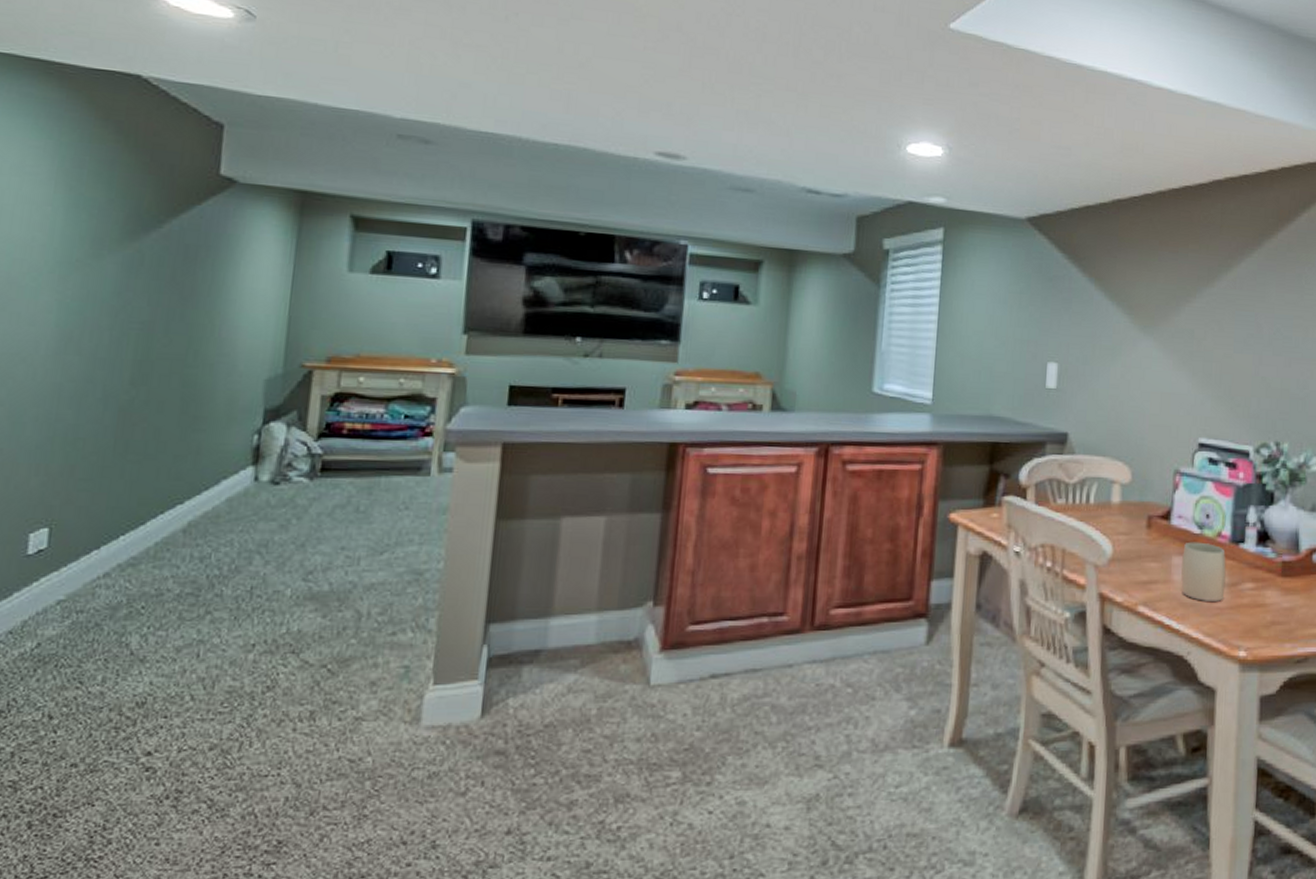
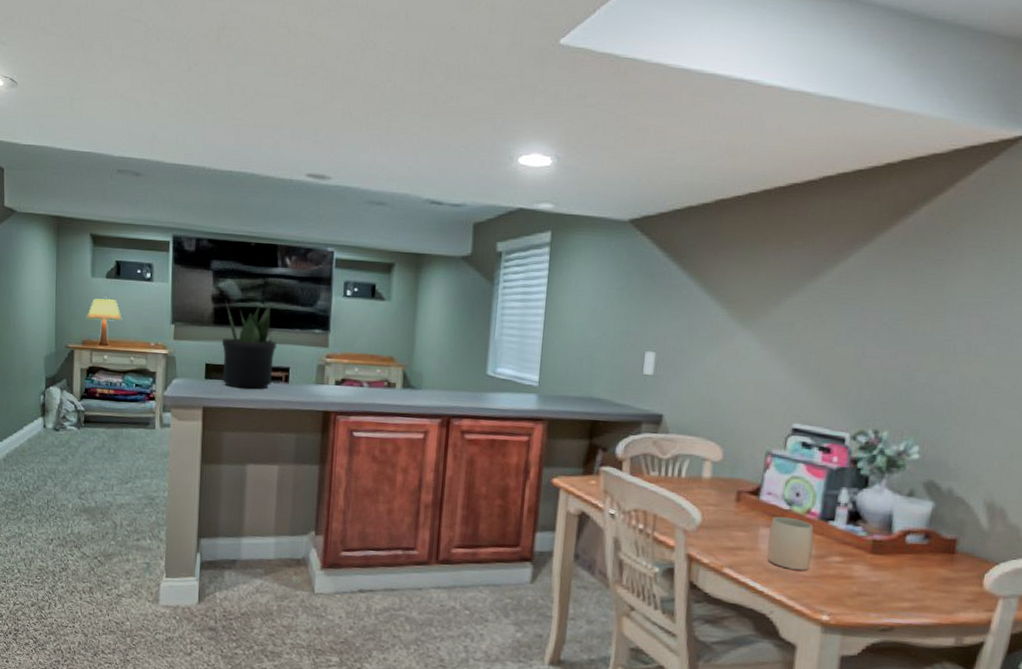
table lamp: none [337,300,390,365] -> present [87,298,121,347]
planter: none [533,302,610,417] -> present [221,299,277,389]

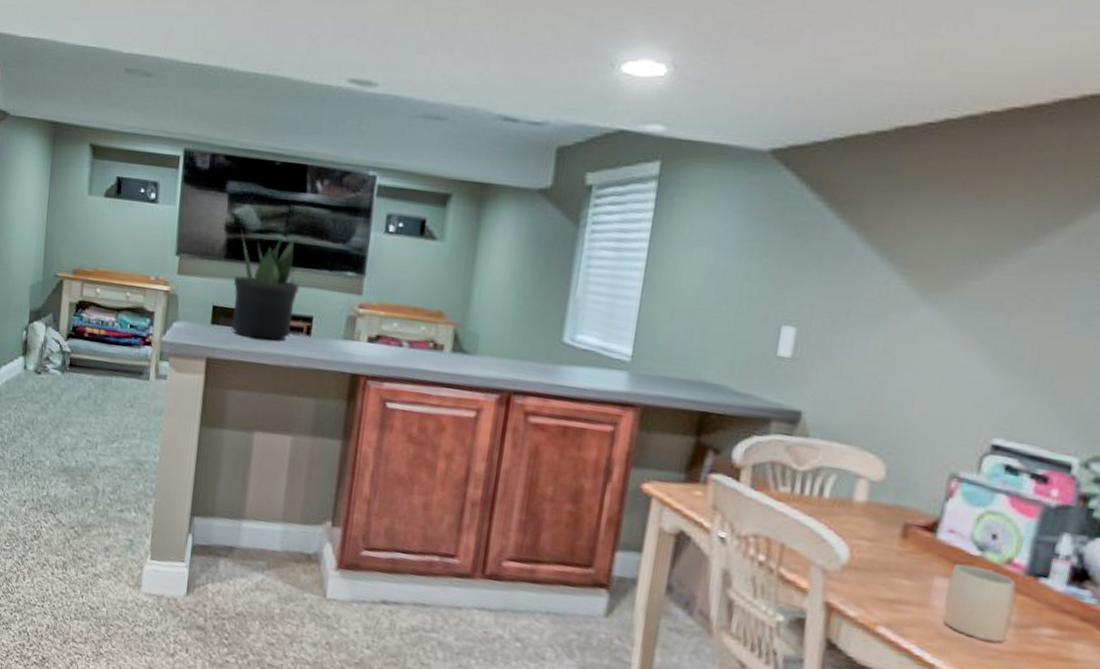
table lamp: present [87,298,121,347] -> none [80,220,119,279]

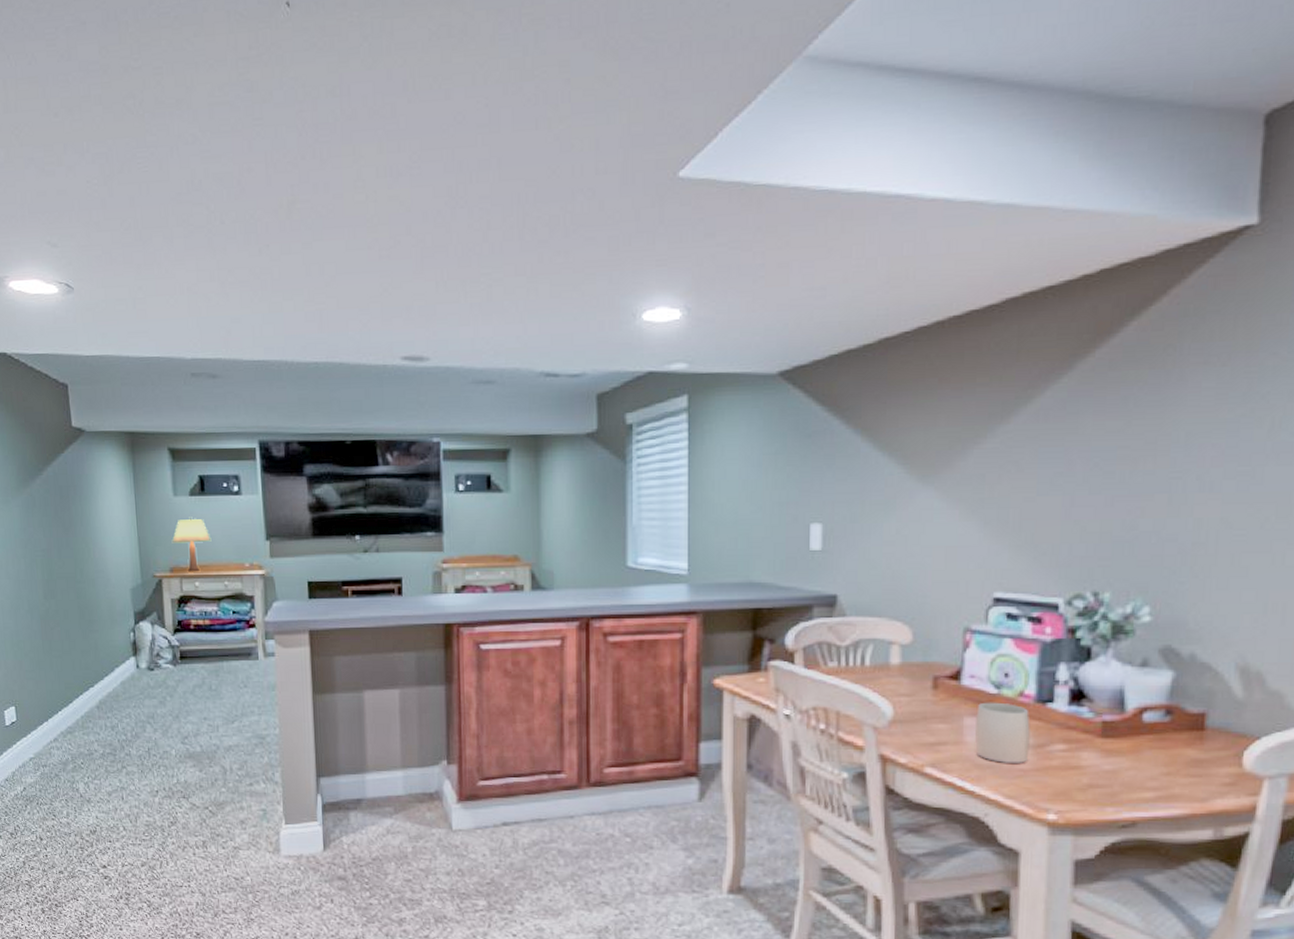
table lamp: none [80,220,119,279] -> present [172,518,210,572]
planter: present [232,229,300,341] -> none [322,507,385,605]

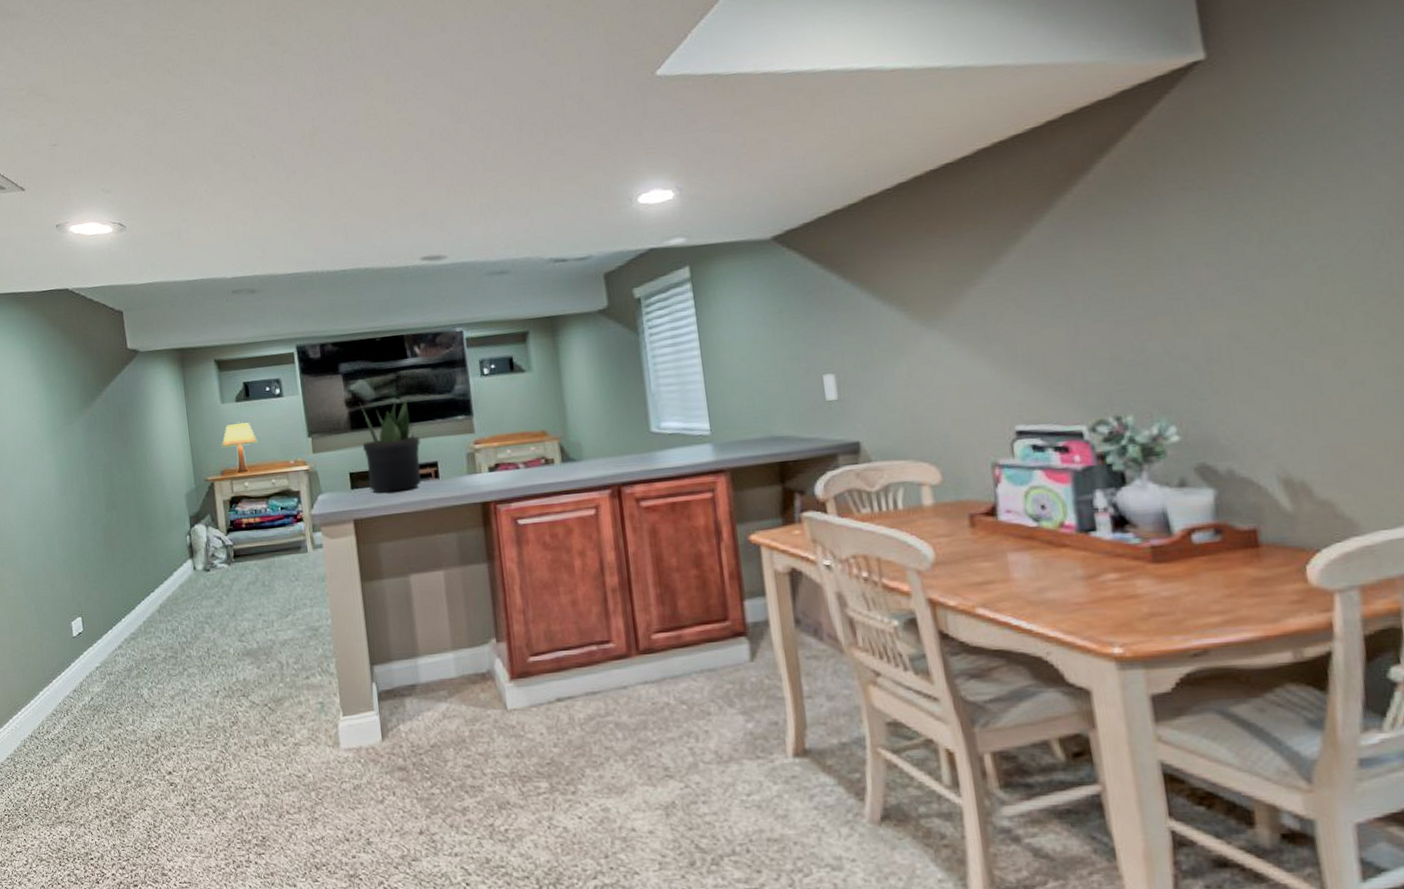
planter: none [322,507,385,605] -> present [358,398,421,493]
mug: present [975,702,1031,763] -> none [1019,535,1082,598]

